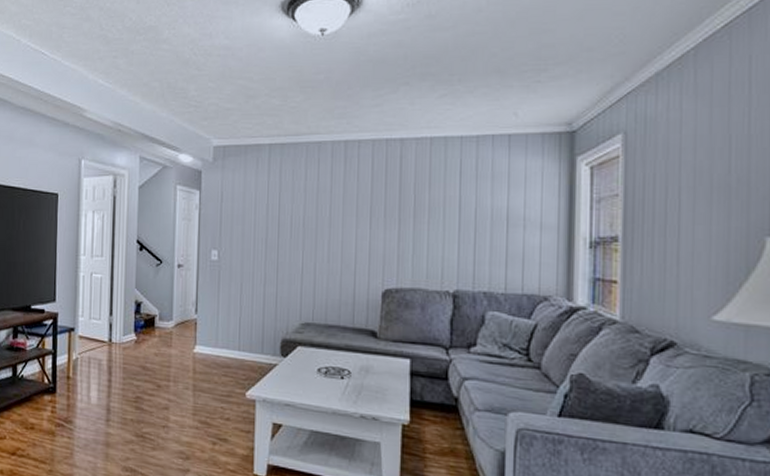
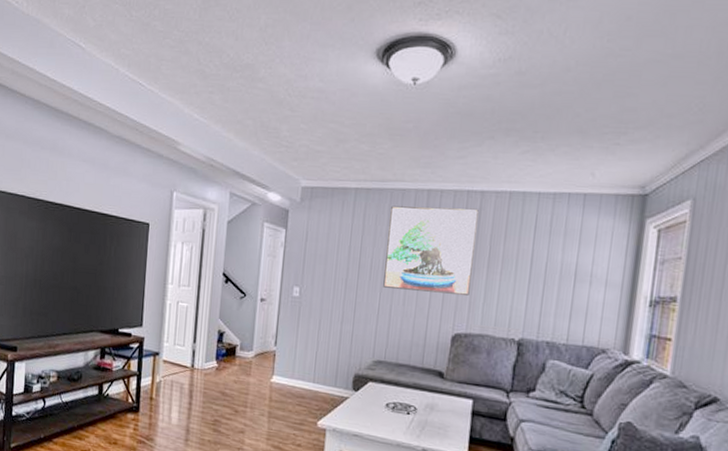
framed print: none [305,157,399,248] -> present [383,205,479,295]

